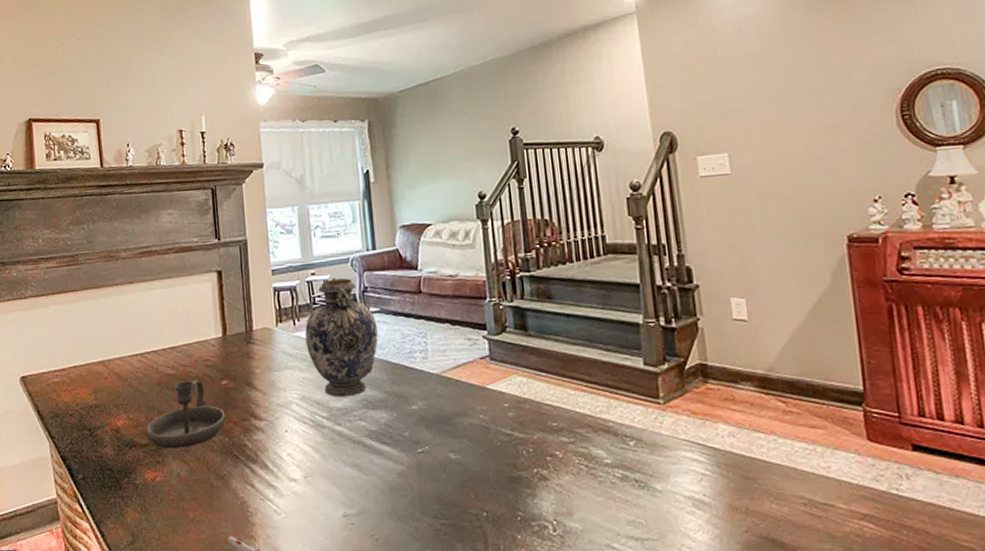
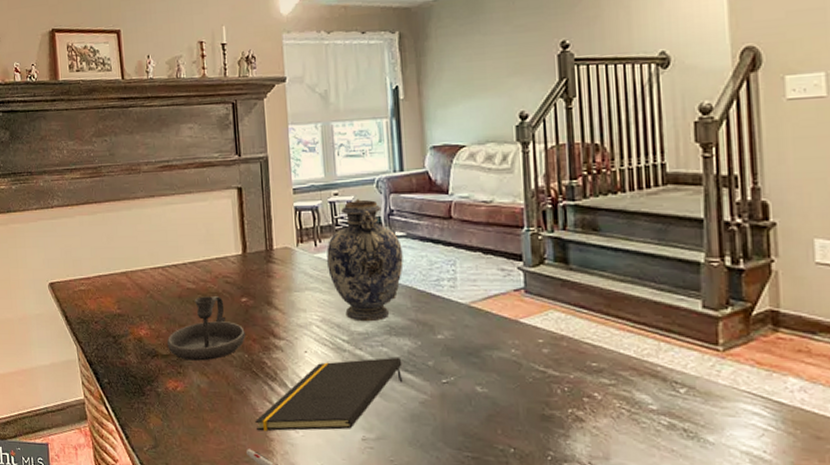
notepad: none [236,430,381,517] -> present [255,357,404,432]

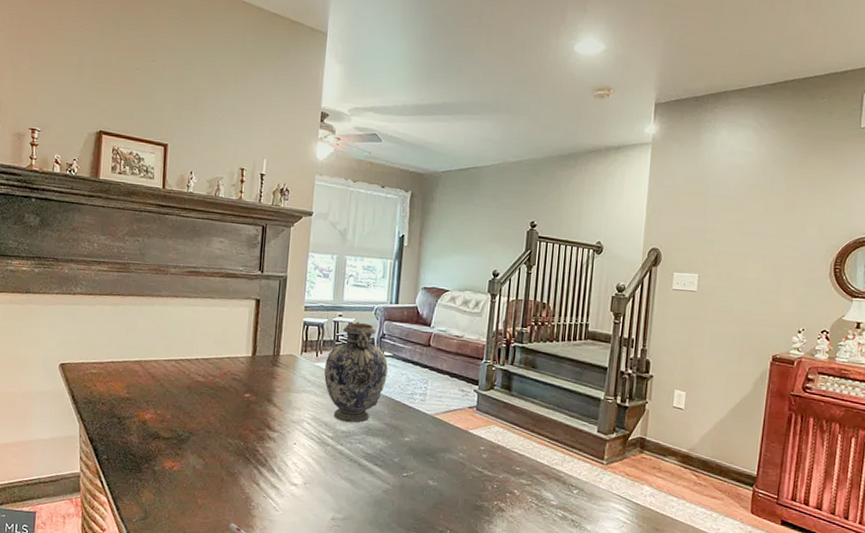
candlestick: present [166,296,246,361] -> none [169,389,245,446]
notepad: present [255,357,404,432] -> none [241,453,374,510]

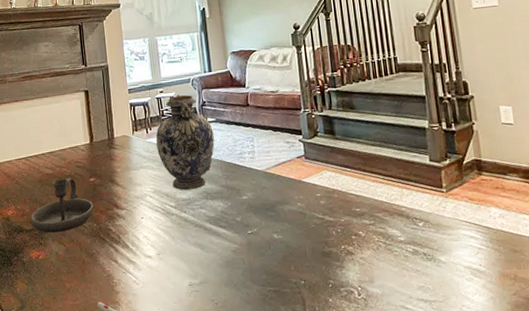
candlestick: none [169,389,245,446] -> present [30,178,95,233]

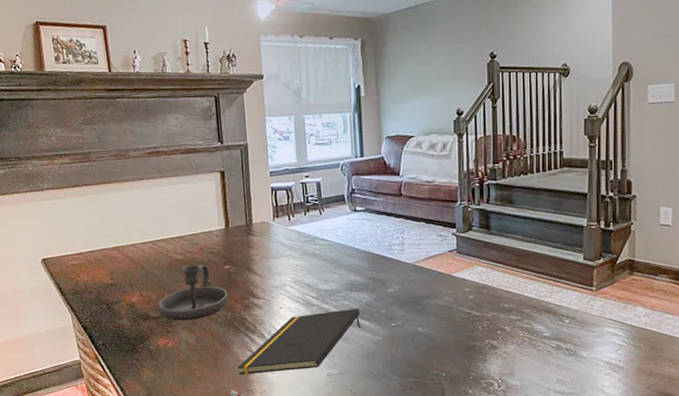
notepad: none [104,216,219,286] -> present [237,308,361,375]
decorative vase: present [156,95,215,191] -> none [299,180,363,281]

